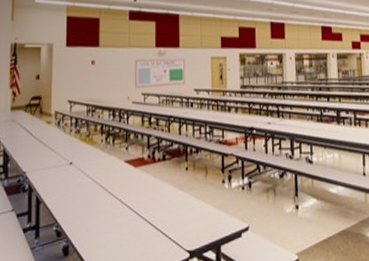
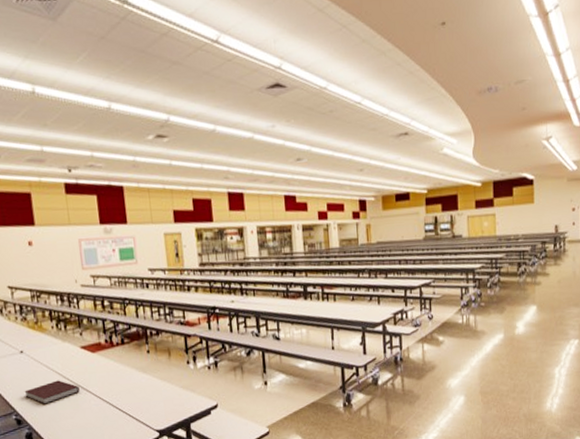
notebook: none [68,193,119,217] -> present [24,380,80,405]

